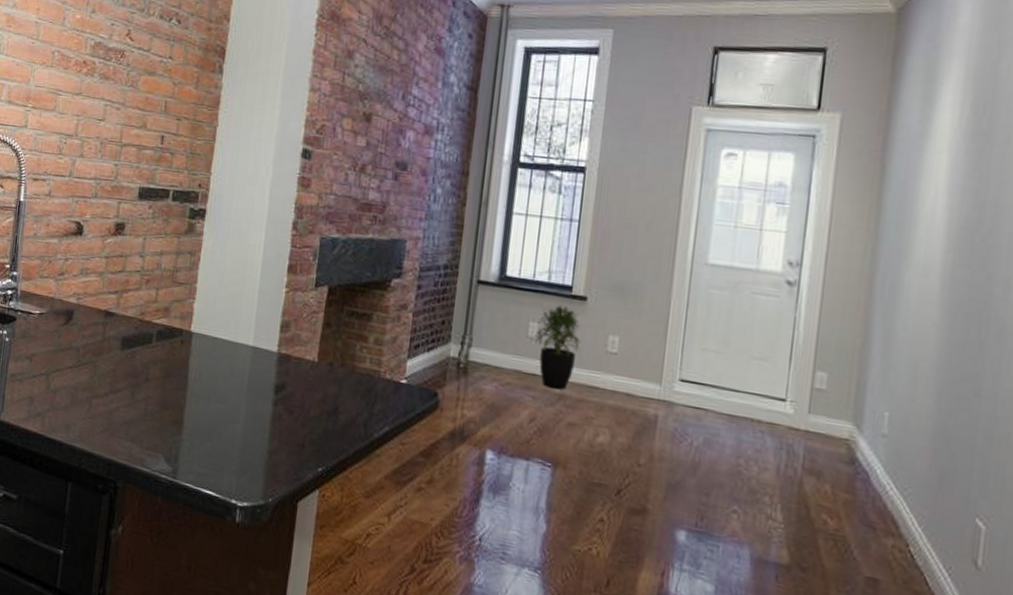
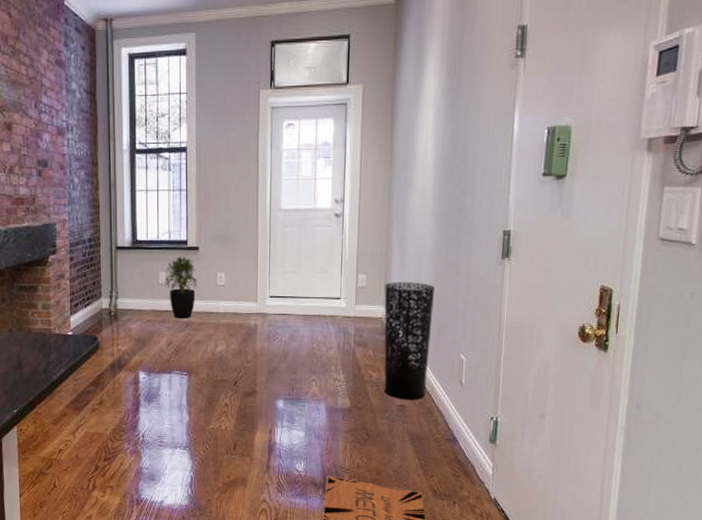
umbrella stand: none [845,390,939,576] -> present [384,282,435,400]

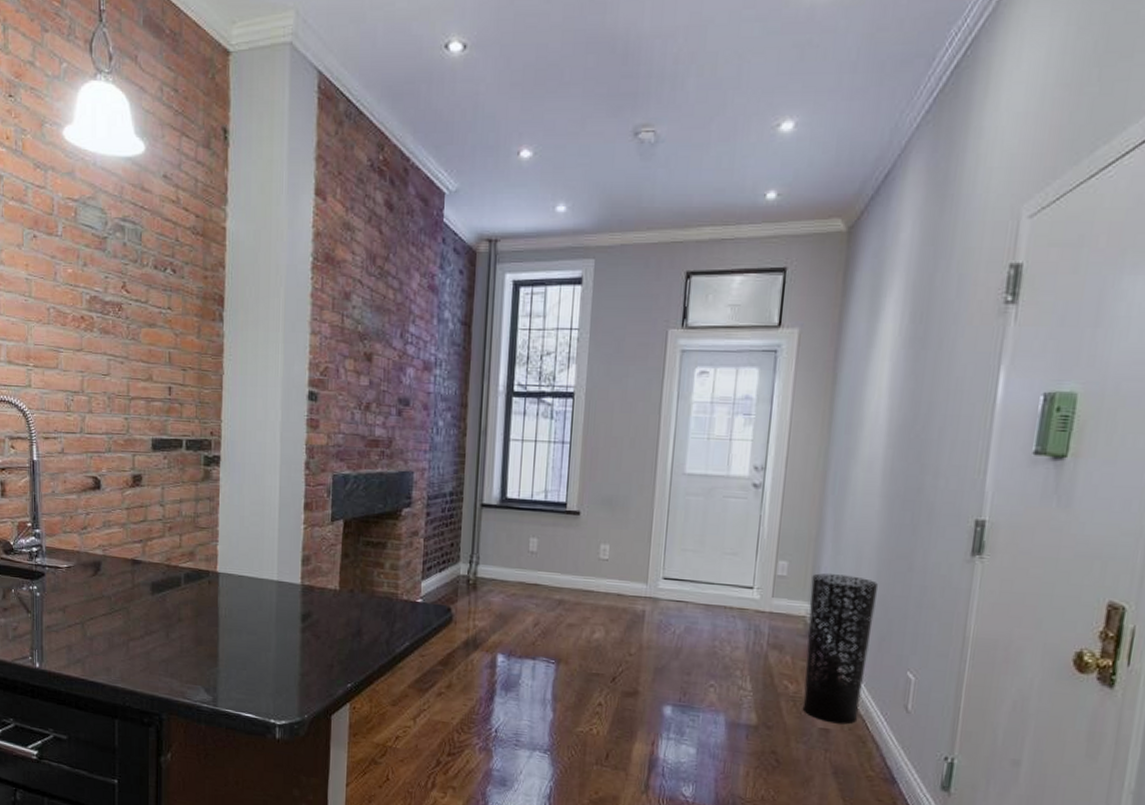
potted plant: present [165,256,197,318] -> none [536,521,575,596]

